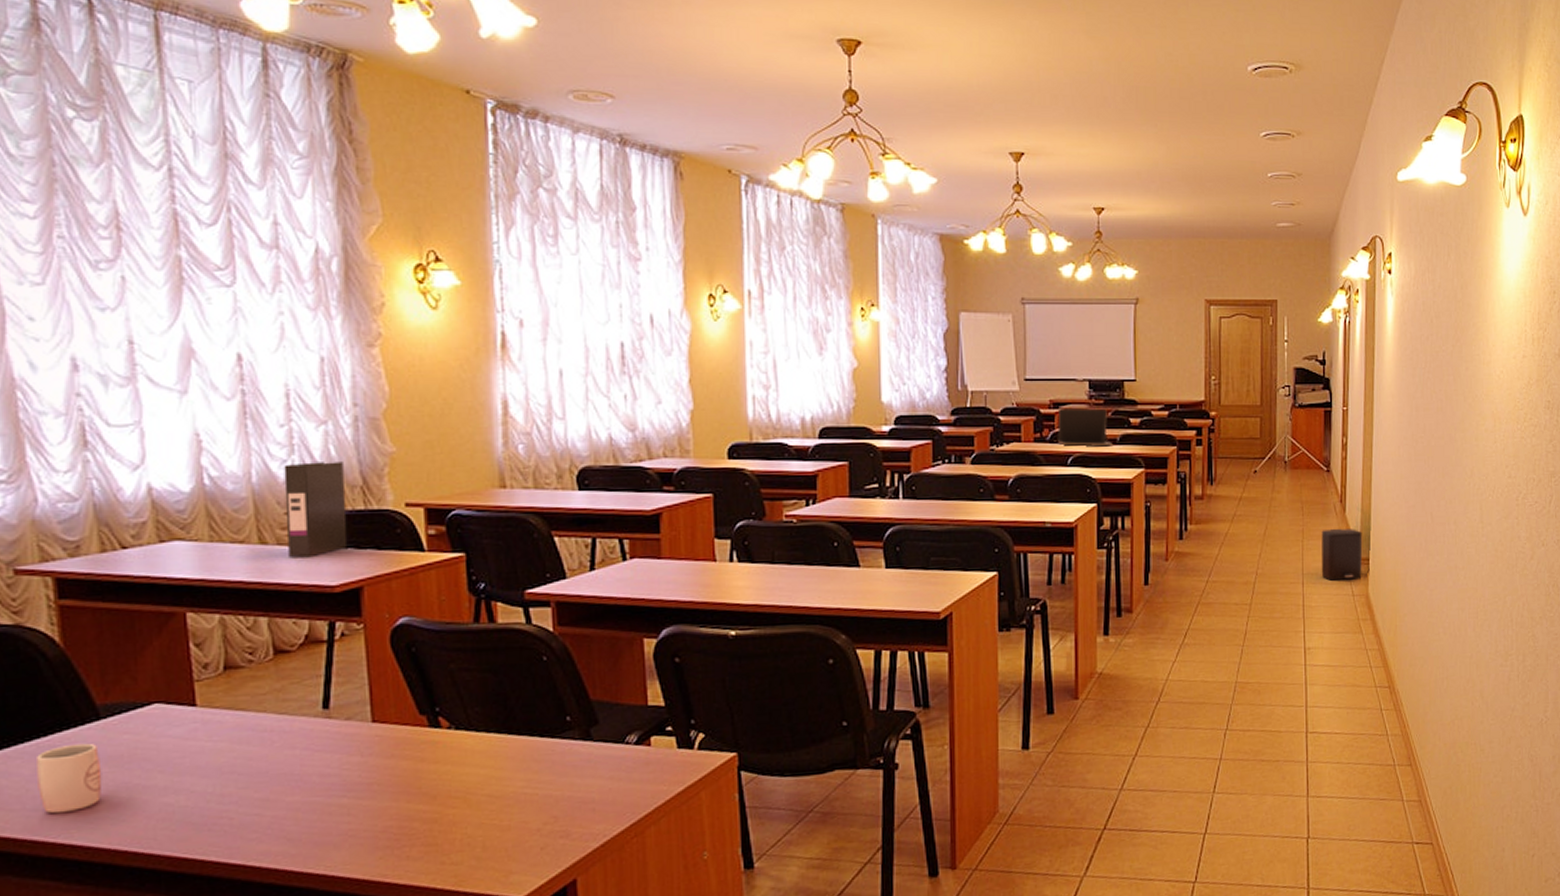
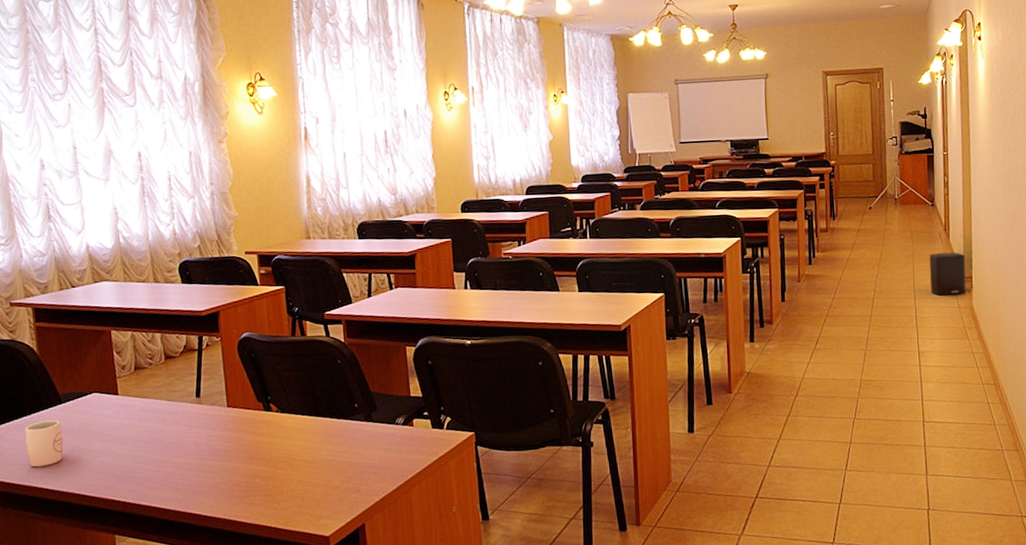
binder: present [284,462,348,558] -> none [168,224,209,292]
laptop computer: present [1057,408,1112,447] -> none [707,162,751,194]

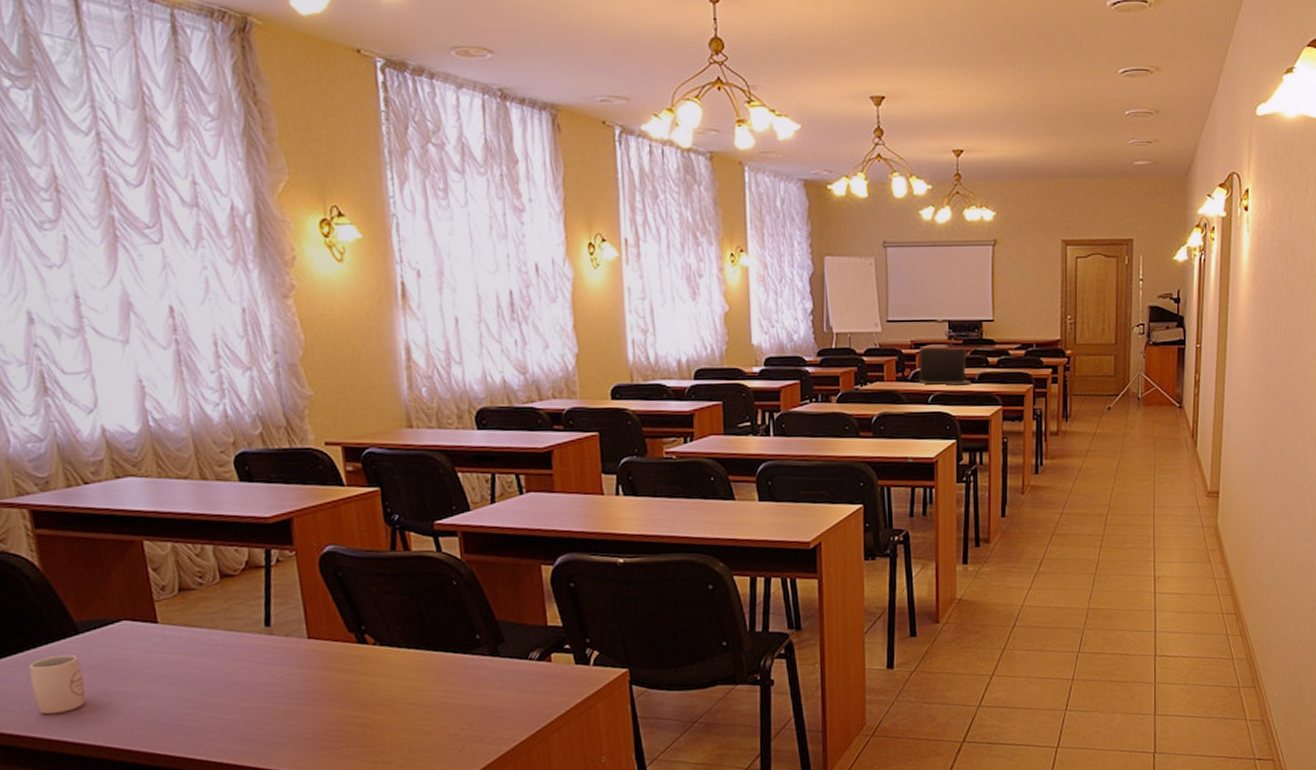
laptop computer: none [707,162,751,194] -> present [918,348,971,386]
pedal bin: present [929,252,966,296] -> none [1172,462,1213,513]

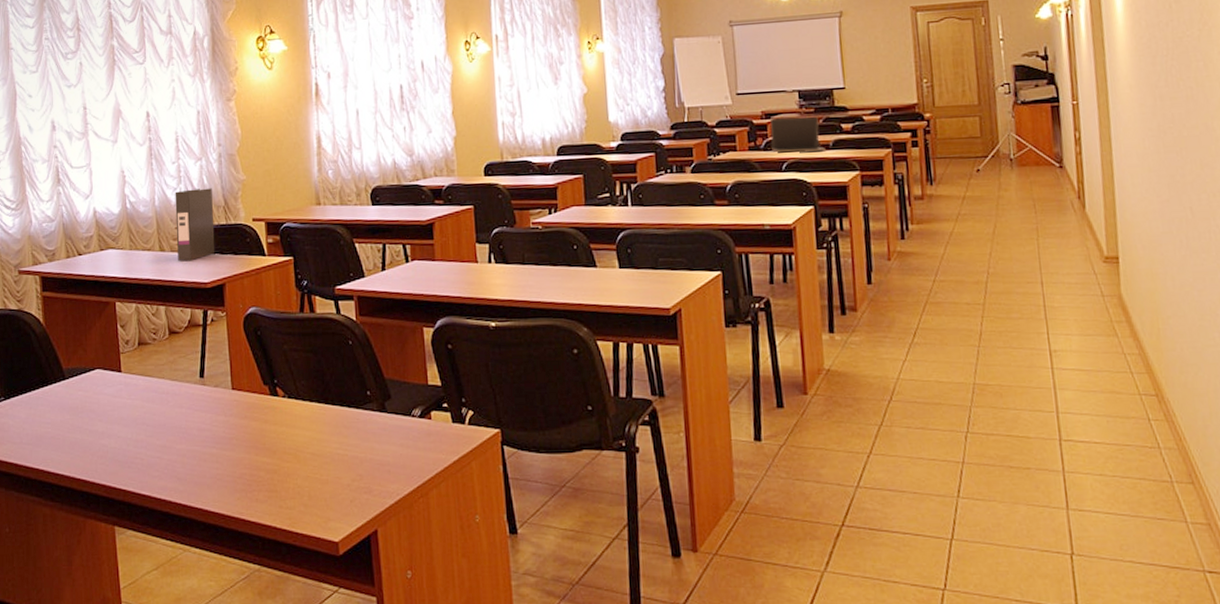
mug: present [29,654,85,715] -> none [29,396,66,448]
binder: none [217,404,277,493] -> present [175,188,215,262]

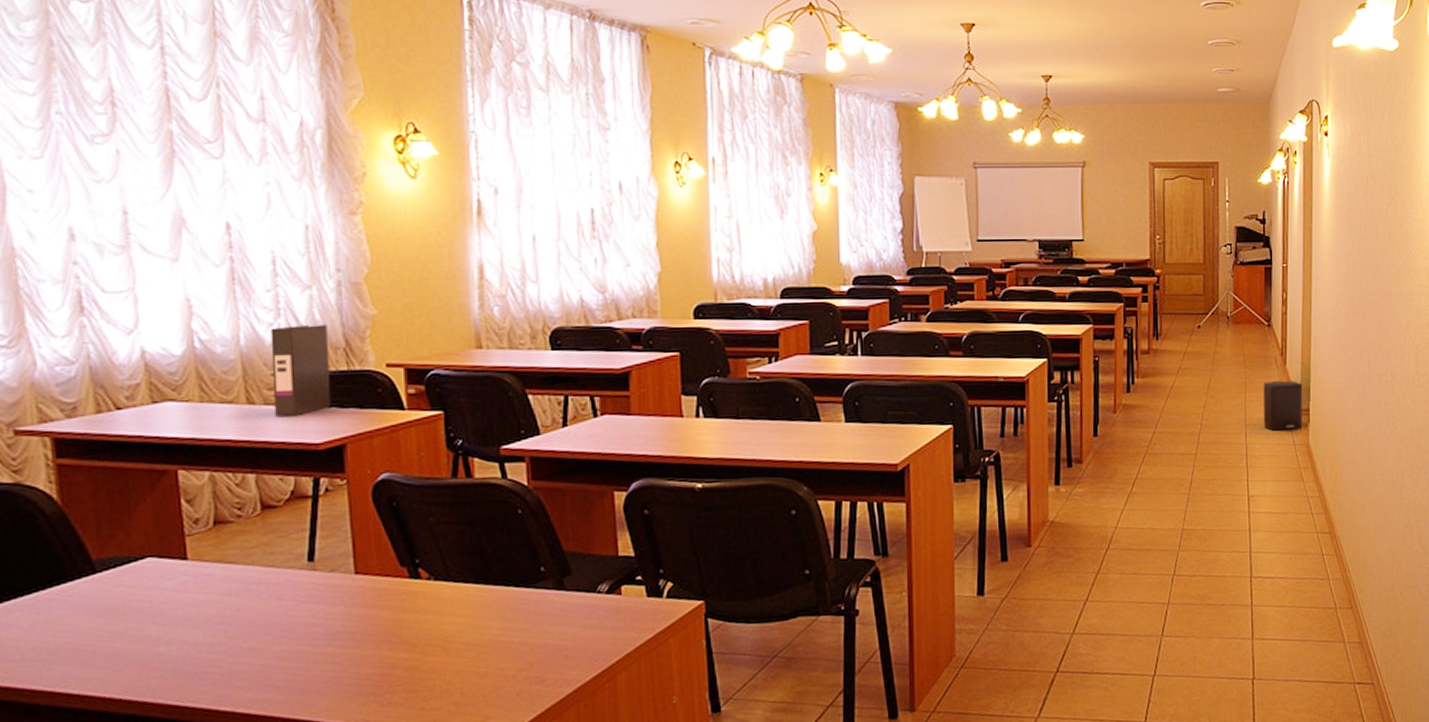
laptop computer: present [770,116,825,154] -> none [1009,267,1062,305]
pedal bin: none [1059,225,1112,280] -> present [1263,380,1303,431]

